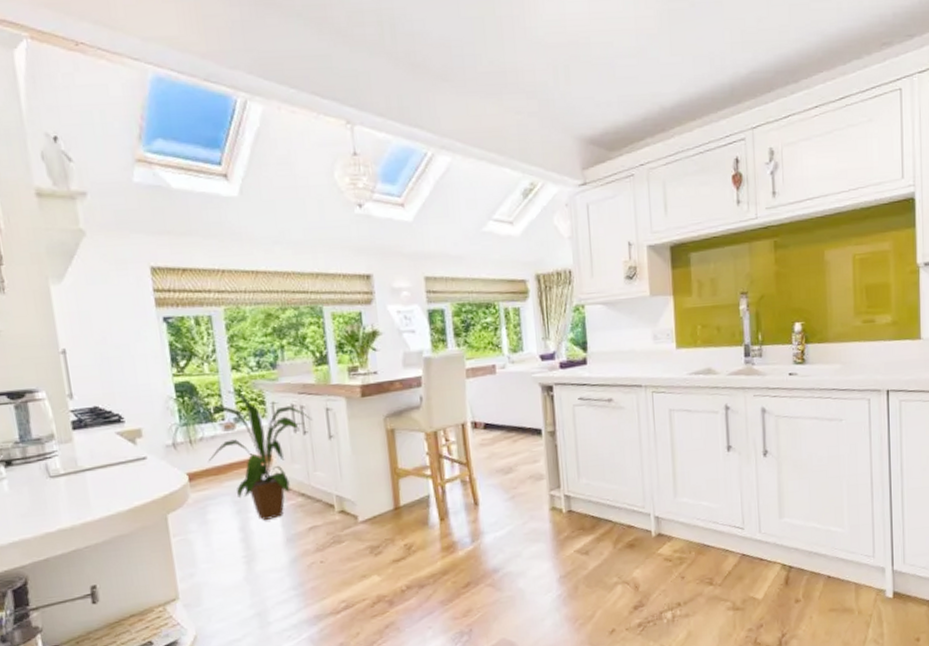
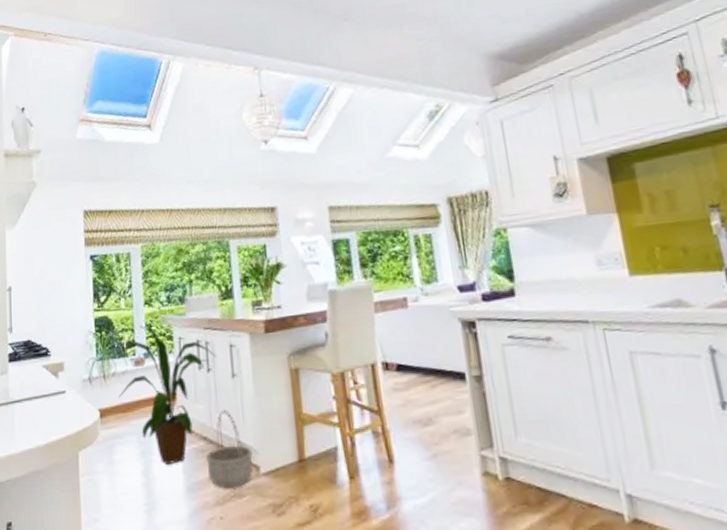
basket: none [304,468,351,536] -> present [206,409,253,487]

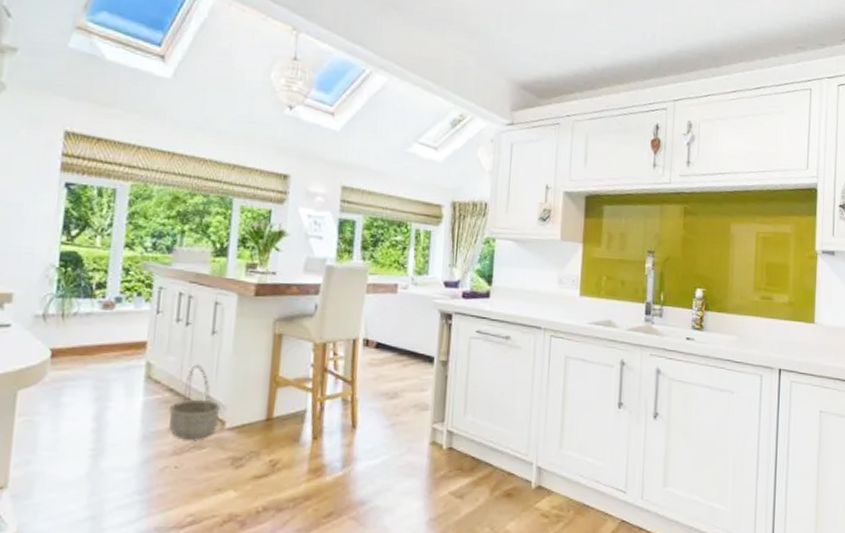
house plant: present [116,325,217,464] -> none [76,268,199,412]

